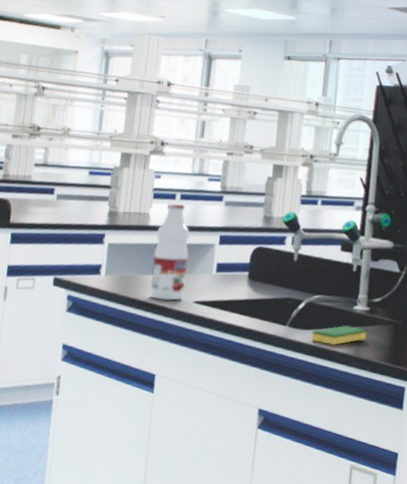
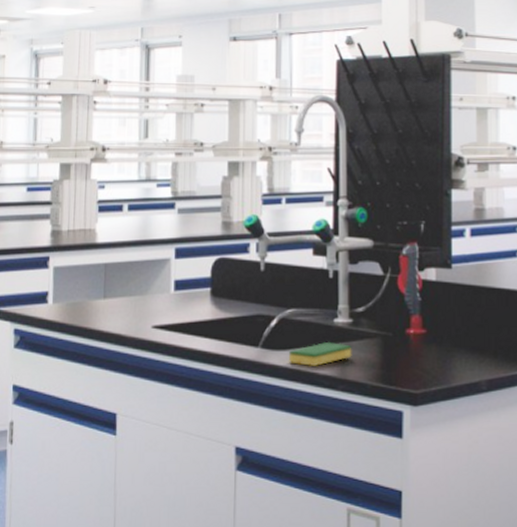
beverage bottle: present [150,202,191,301] -> none [103,215,143,327]

